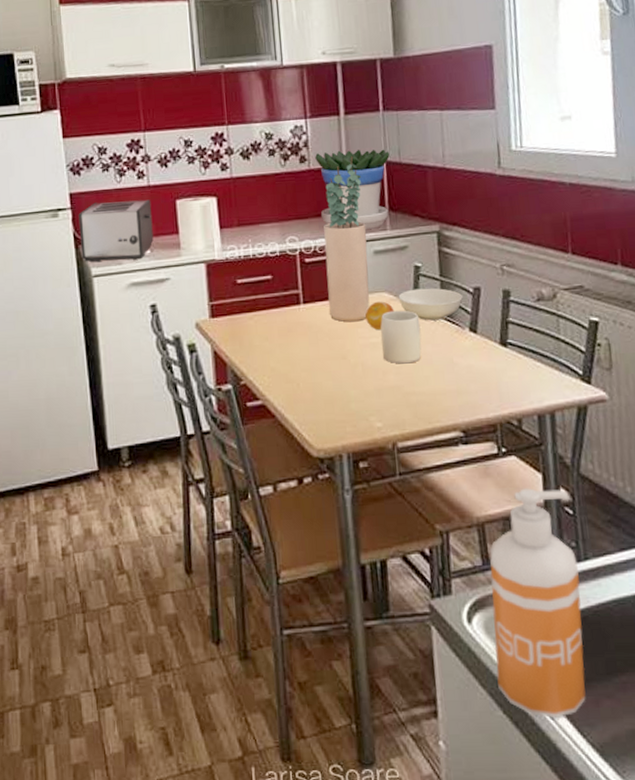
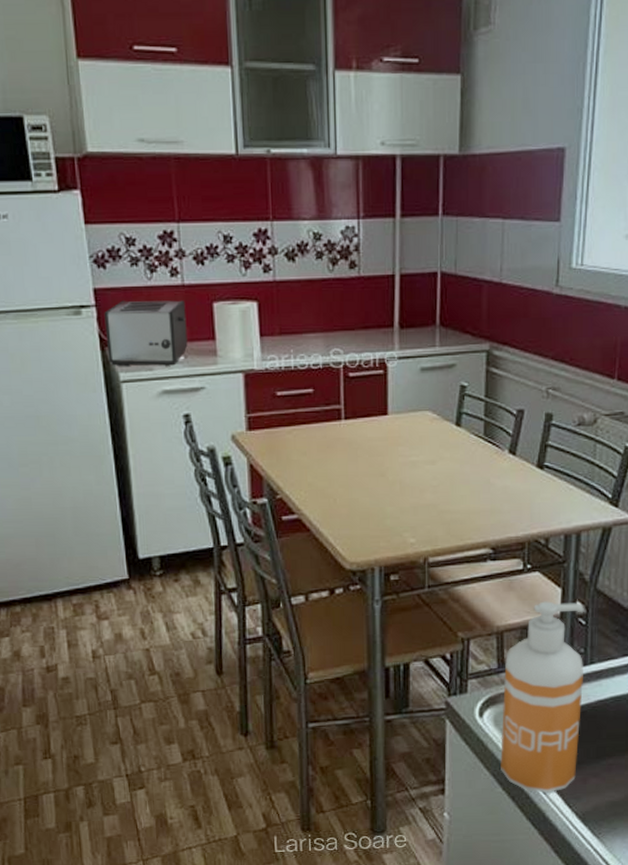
flowerpot: present [315,149,390,229] -> none [366,257,445,345]
vase: present [324,155,370,322] -> none [370,263,415,440]
fruit: present [365,301,395,331] -> none [407,420,437,449]
mug: present [380,310,422,364] -> none [420,429,461,483]
bowl: present [398,288,463,321] -> none [441,408,505,442]

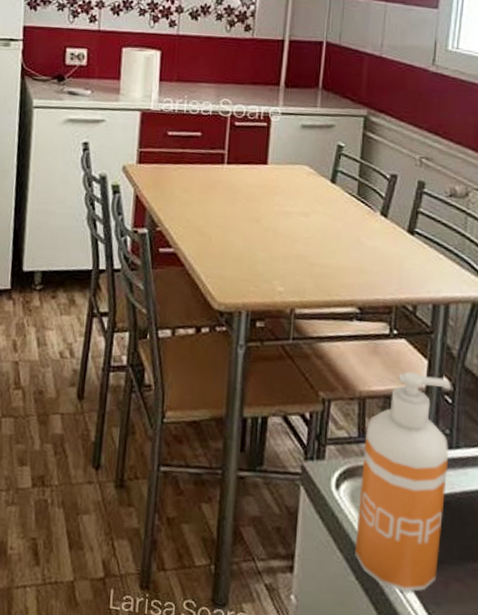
toaster: present [104,300,188,366] -> none [26,38,99,98]

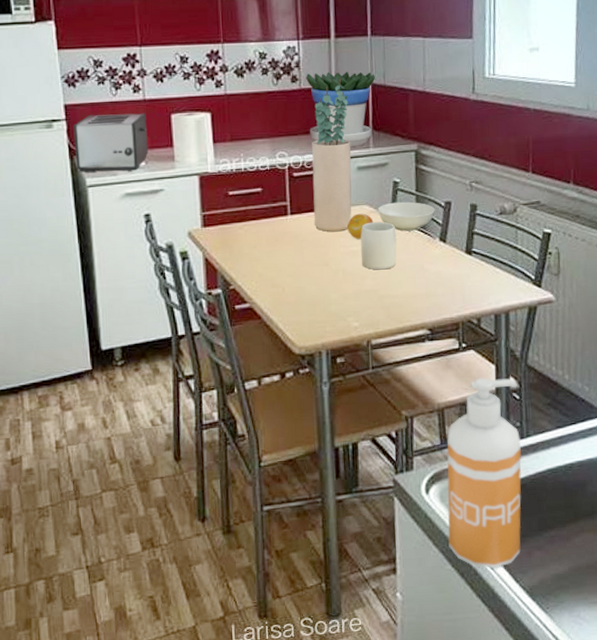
toaster: none [26,38,99,98] -> present [73,113,148,173]
vase: none [250,31,301,189] -> present [312,77,352,232]
flowerpot: none [257,24,331,104] -> present [306,72,375,147]
fruit: none [284,173,312,201] -> present [347,213,374,240]
mug: none [294,184,335,236] -> present [360,221,397,270]
bowl: none [318,166,379,200] -> present [378,201,435,232]

